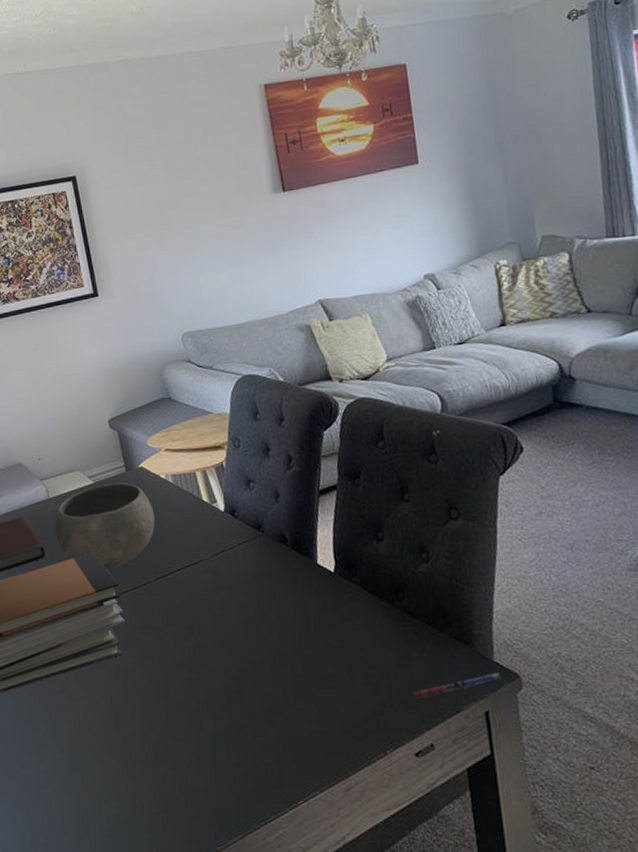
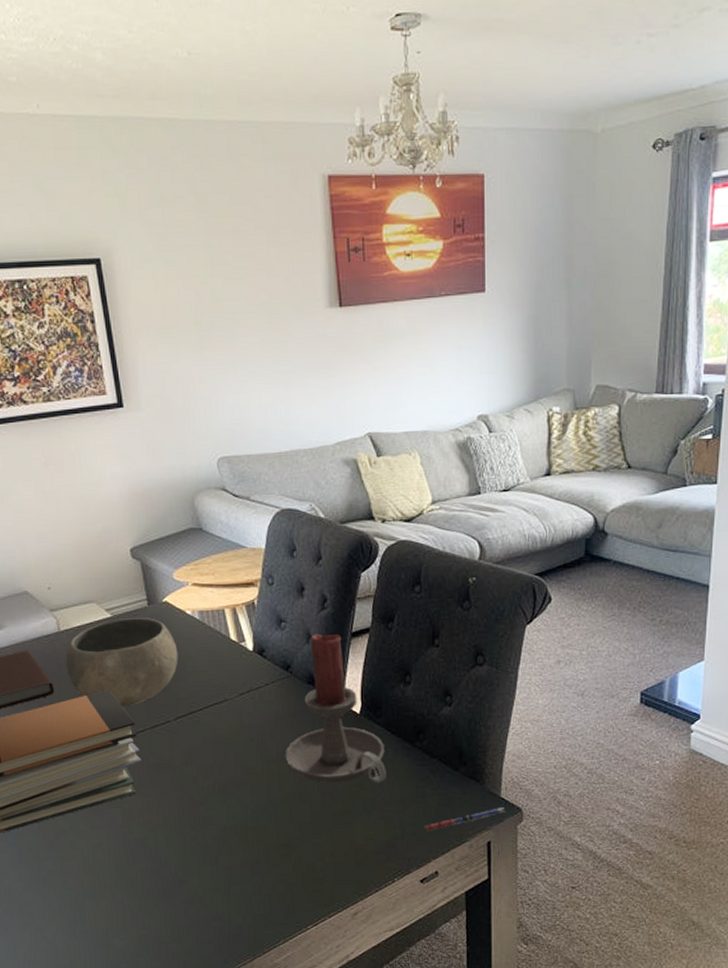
candle holder: none [262,492,368,646] -> present [285,633,386,783]

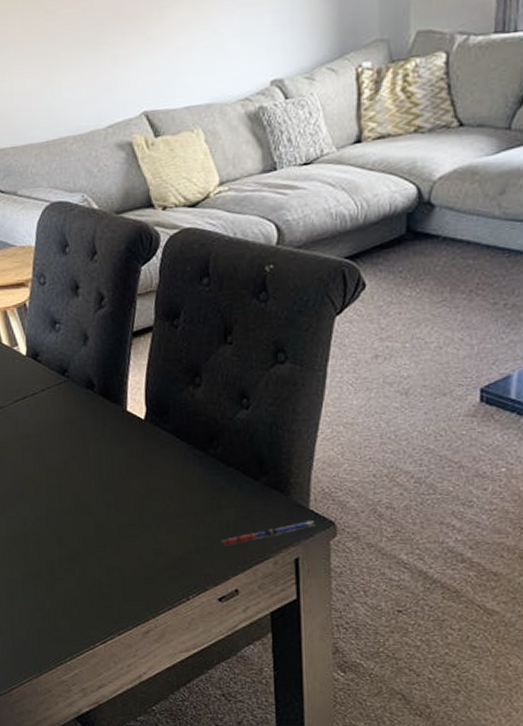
candle holder: present [285,633,386,783] -> none [64,334,177,494]

